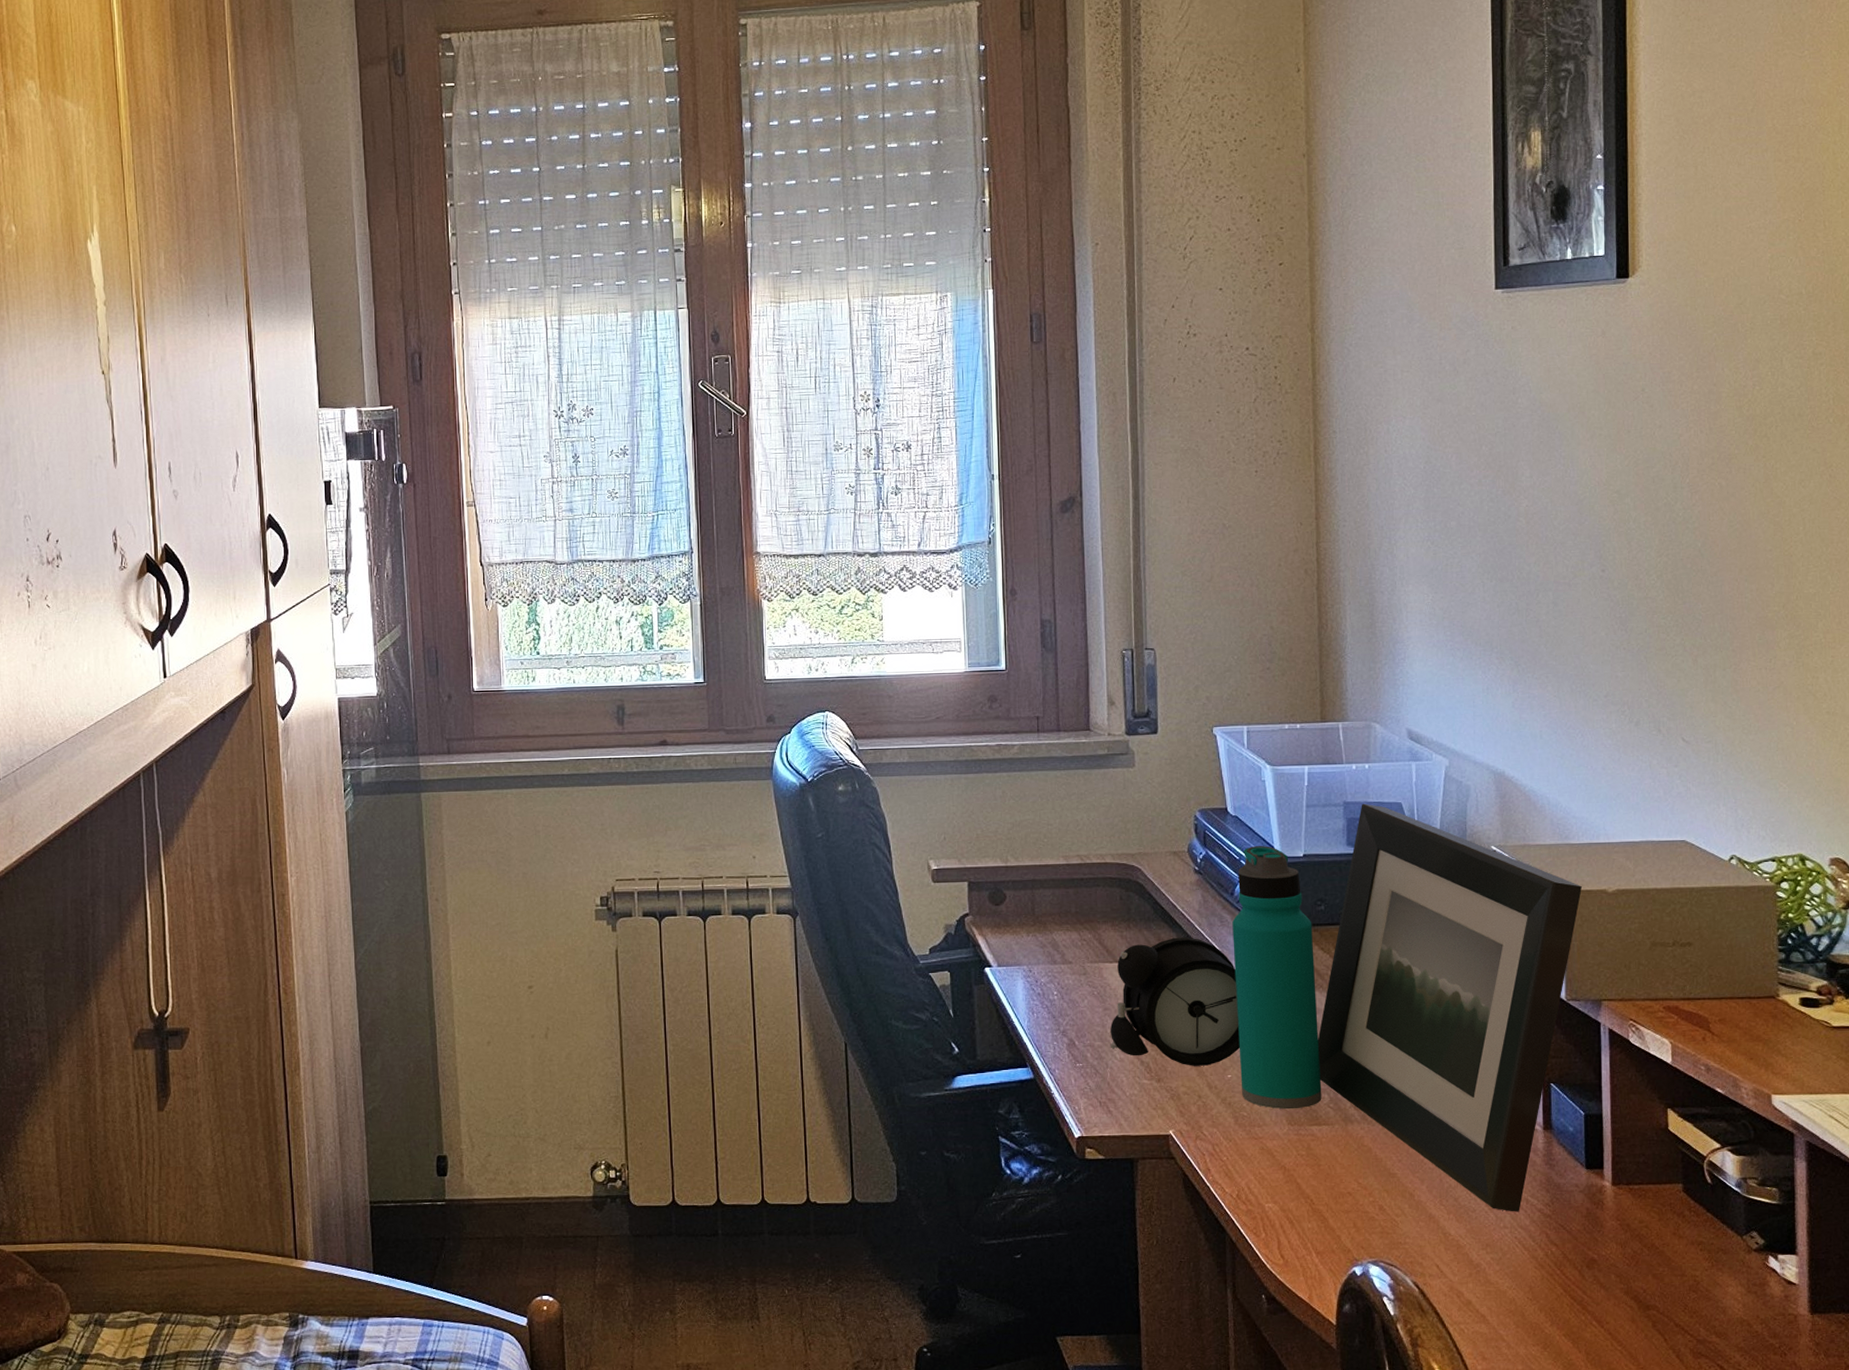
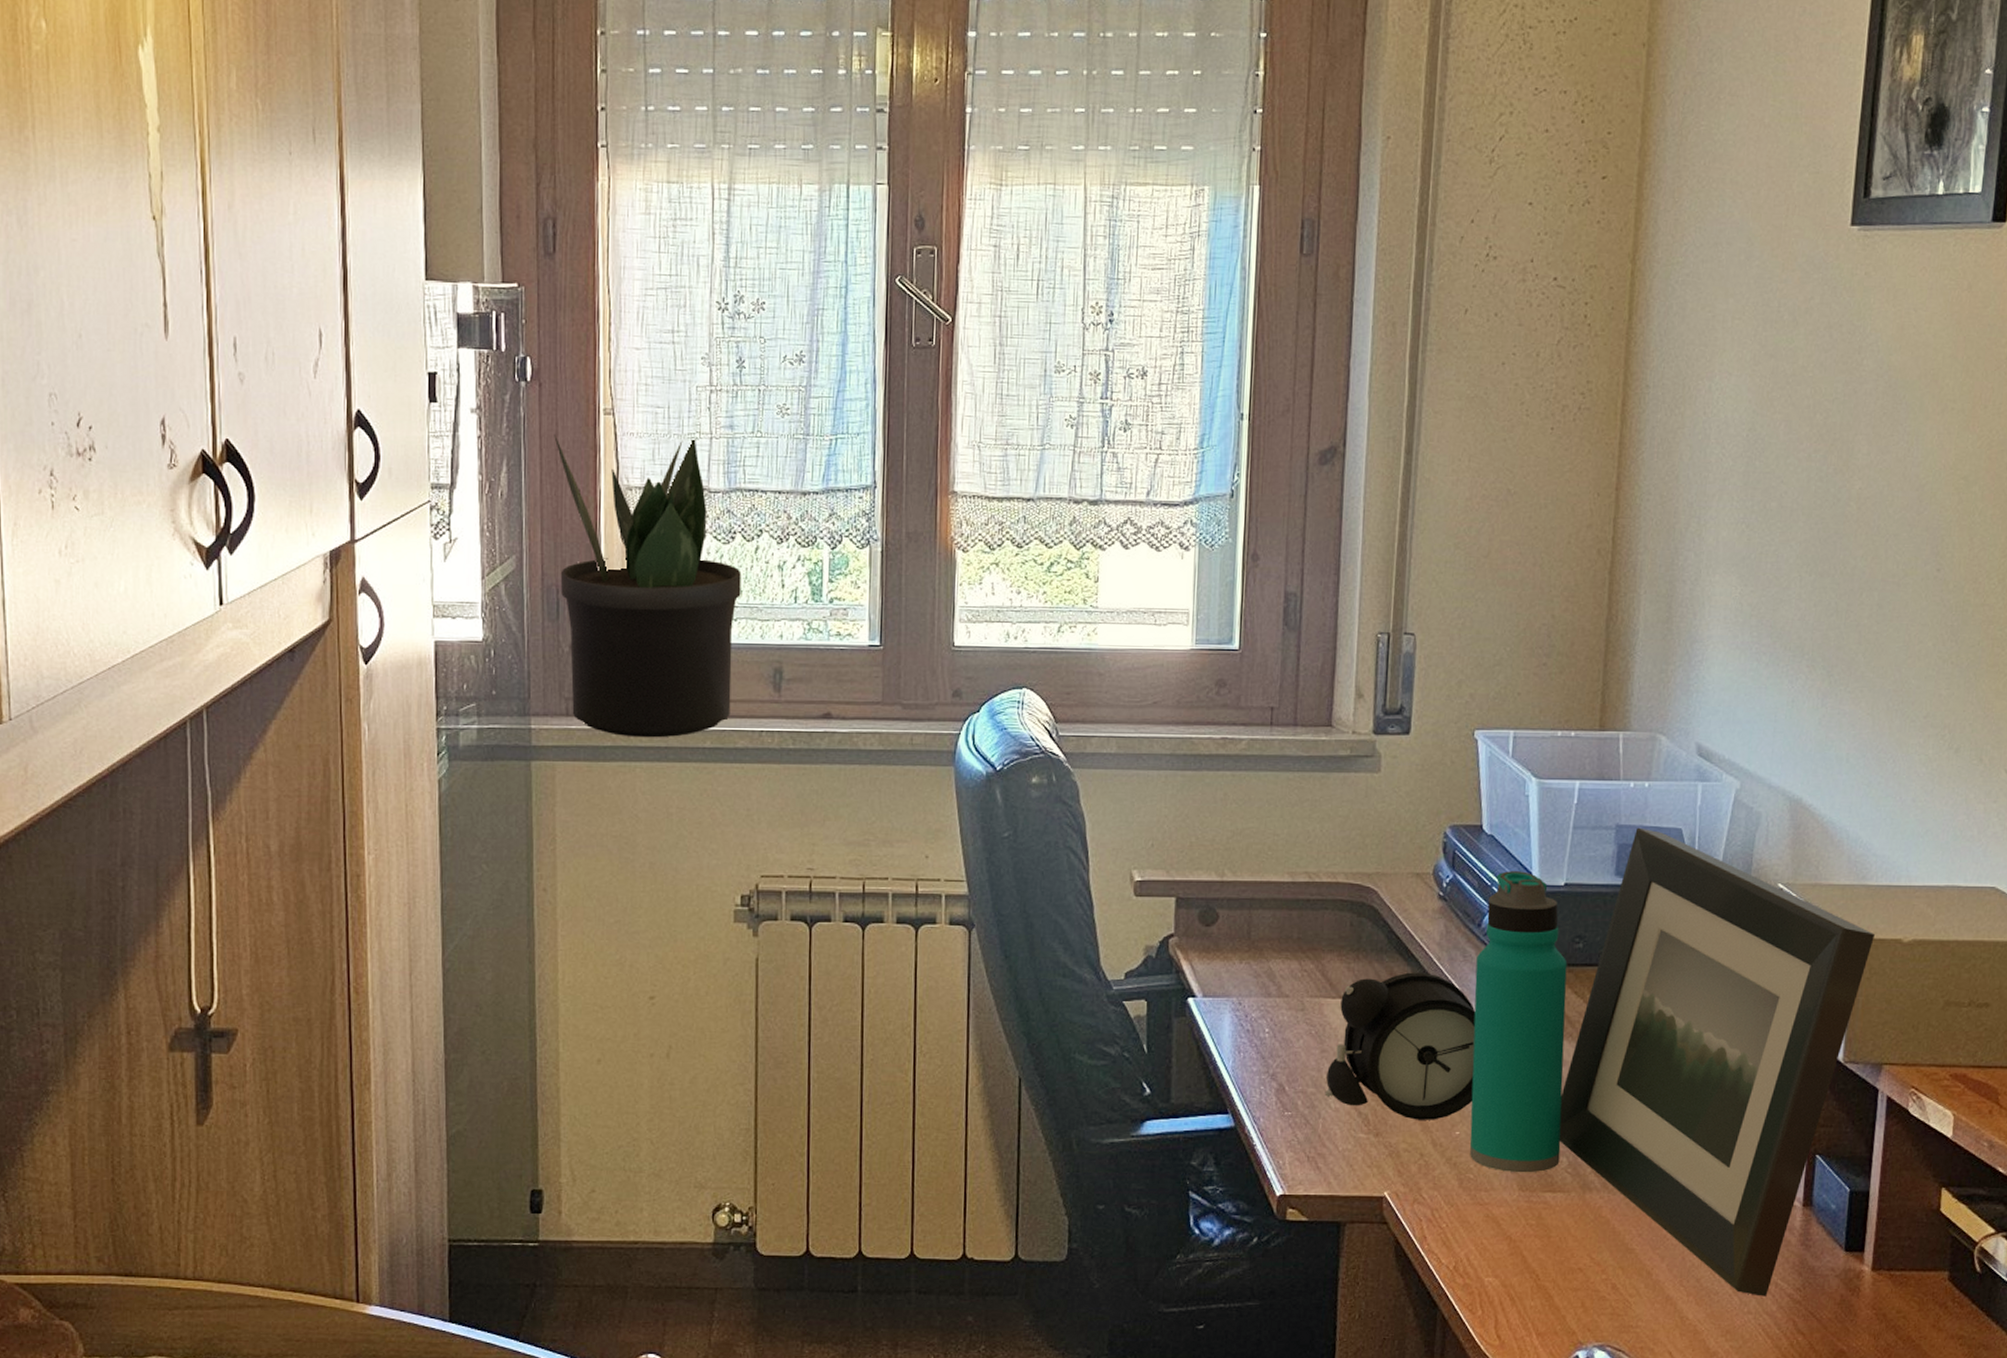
planter: none [427,520,586,769] -> present [554,434,742,738]

